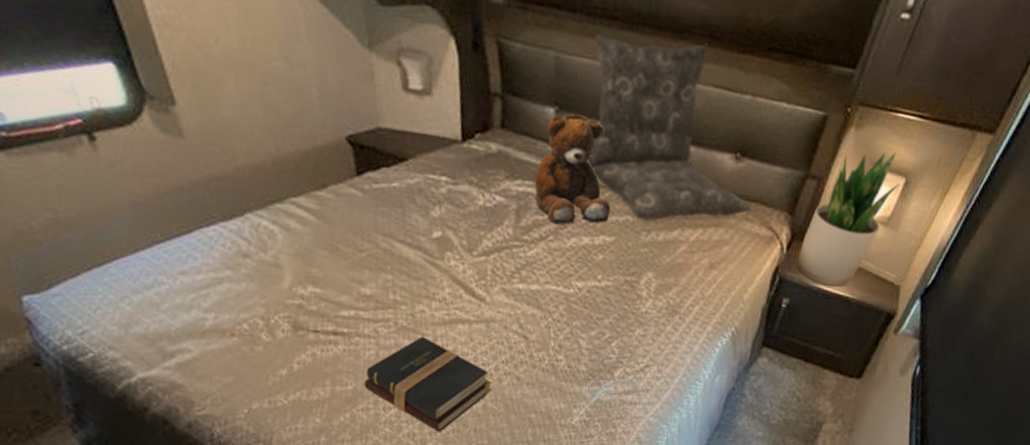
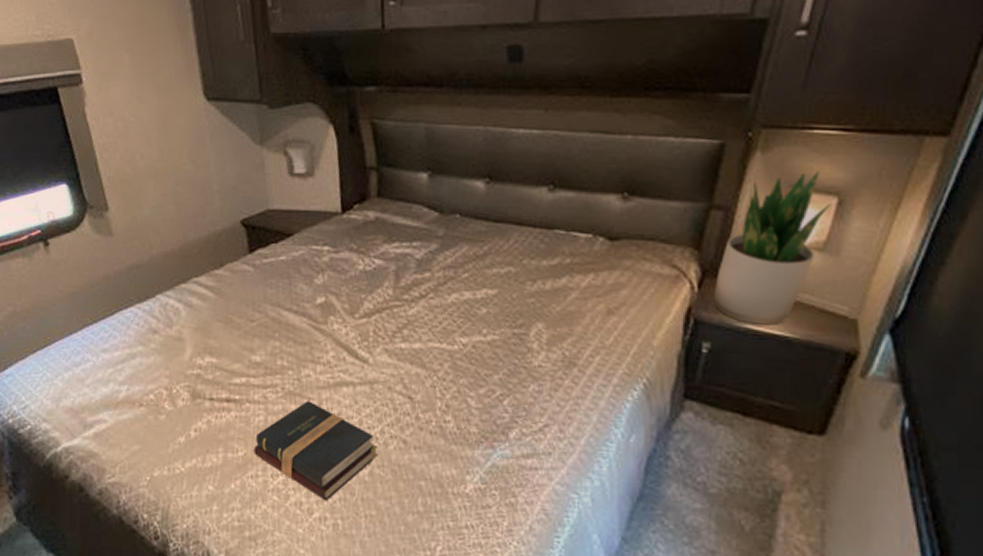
teddy bear: present [534,113,610,225] -> none [411,175,490,282]
pillow: present [587,34,752,222] -> none [463,94,648,270]

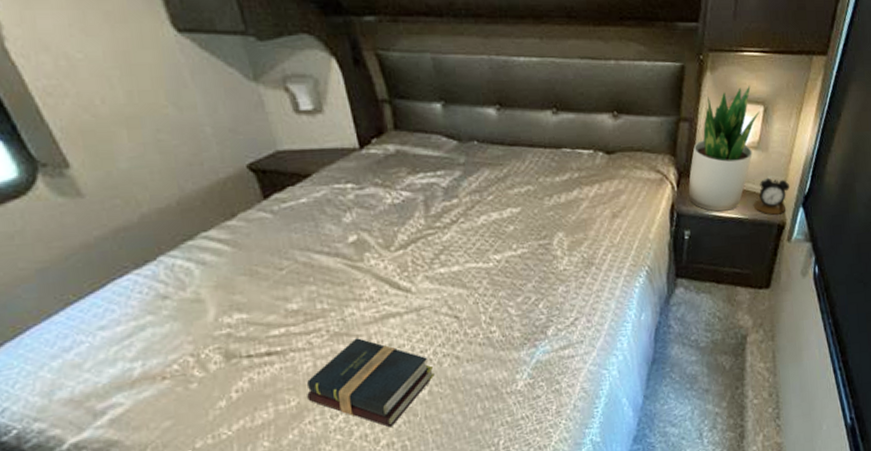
alarm clock: none [809,287,872,341] -> present [753,175,790,216]

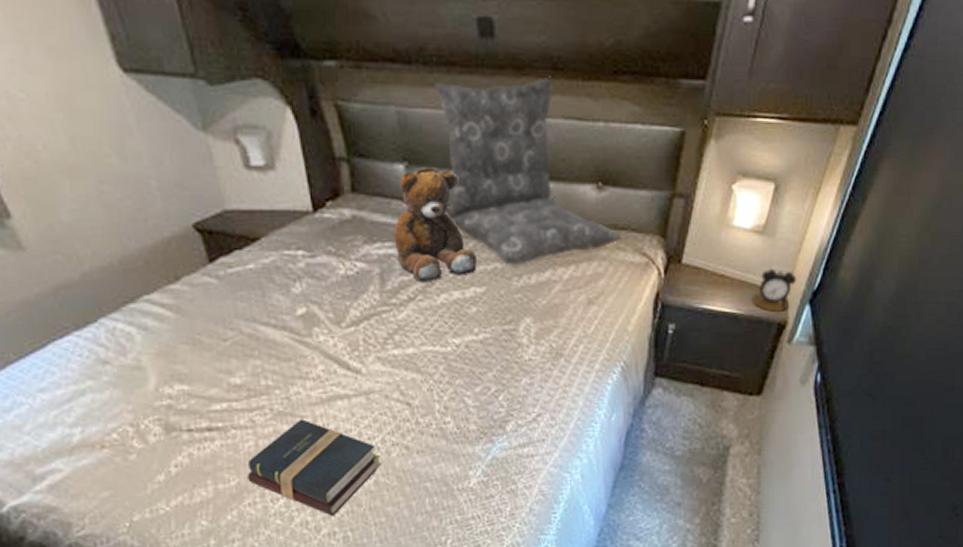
teddy bear: none [435,104,512,207] -> present [394,166,477,283]
pillow: none [465,23,638,187] -> present [436,76,622,265]
planter: present [688,86,760,212] -> none [677,159,769,304]

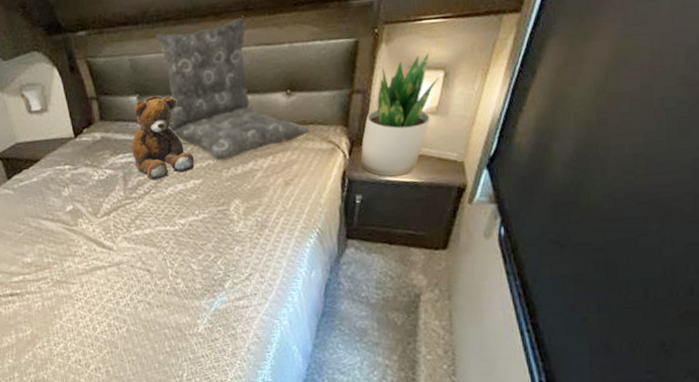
hardback book: present [247,419,382,516] -> none [38,285,131,356]
planter: none [677,159,769,304] -> present [360,53,439,177]
alarm clock: present [751,266,797,313] -> none [430,139,473,179]

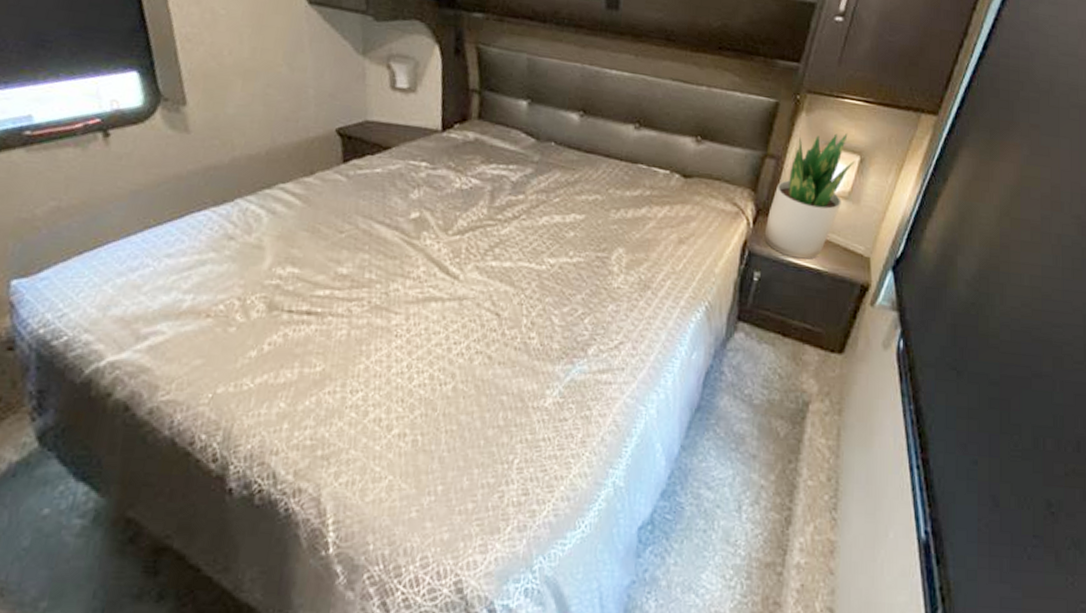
teddy bear: present [131,95,195,180] -> none [508,105,580,204]
pillow: present [156,16,310,161] -> none [558,39,715,200]

